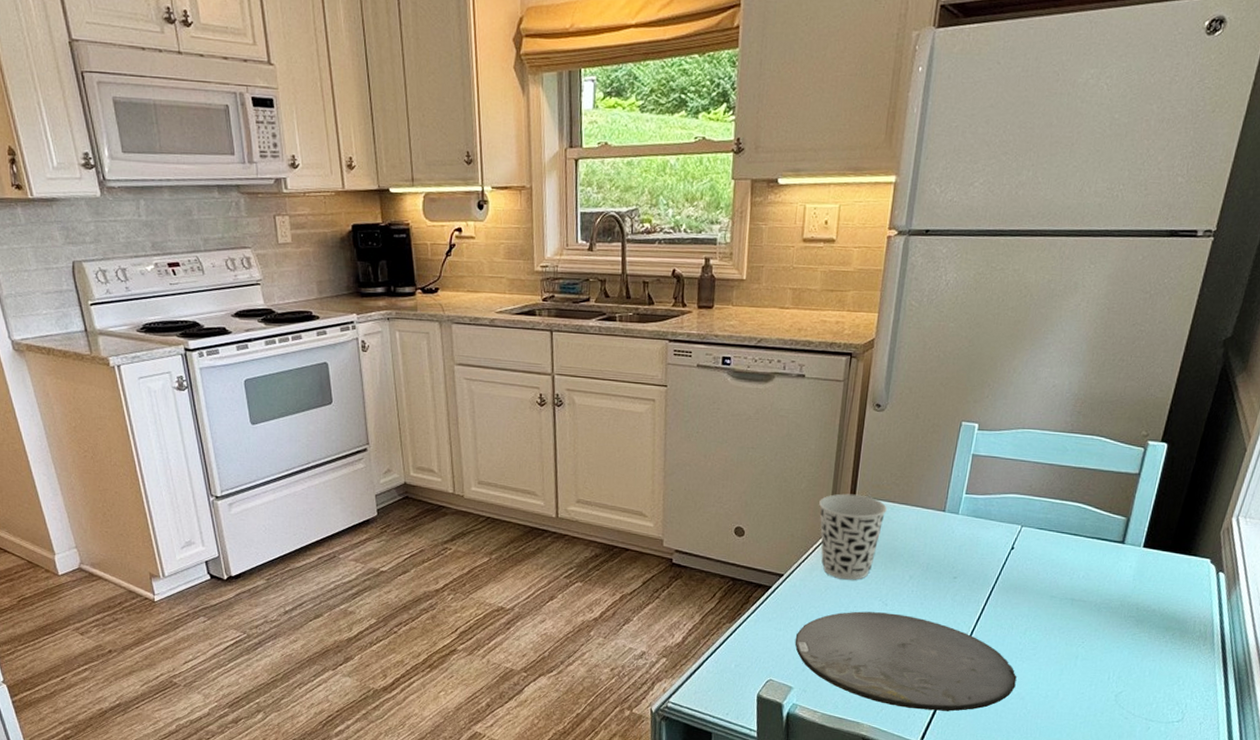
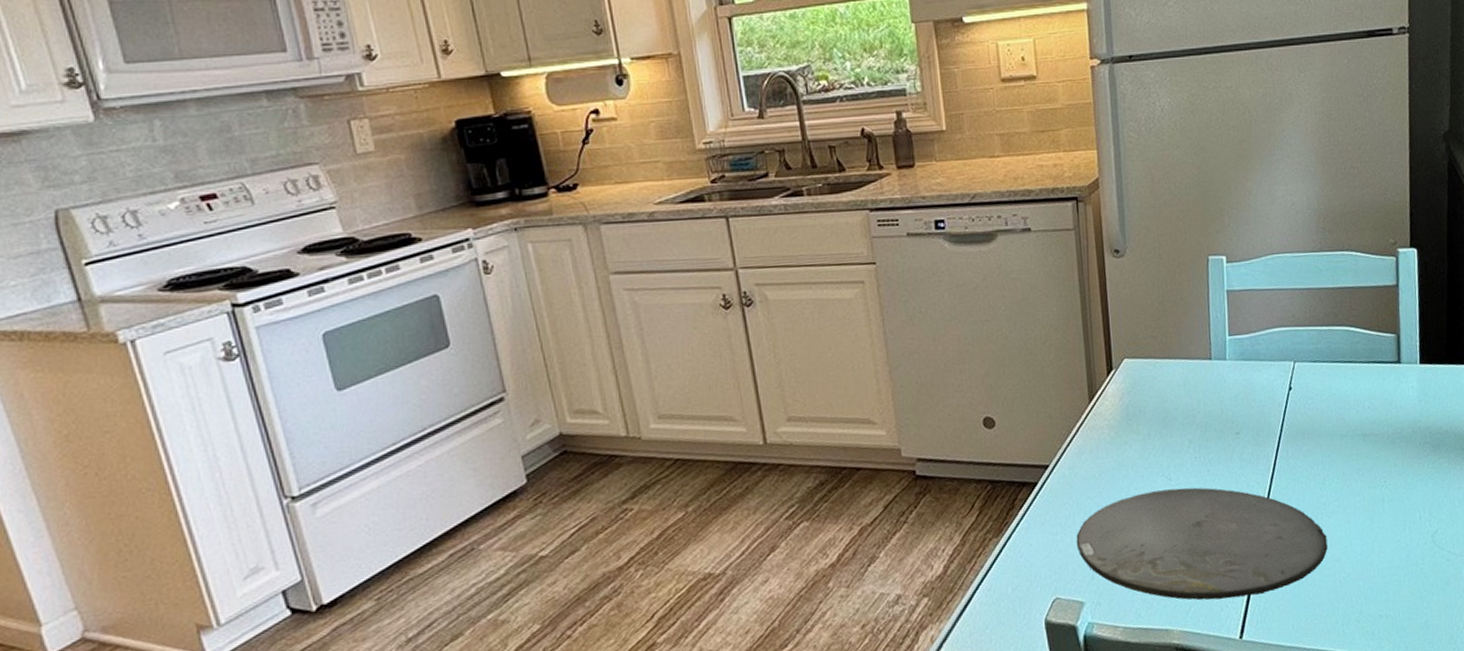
cup: present [819,493,887,580] -> none [1073,355,1149,459]

